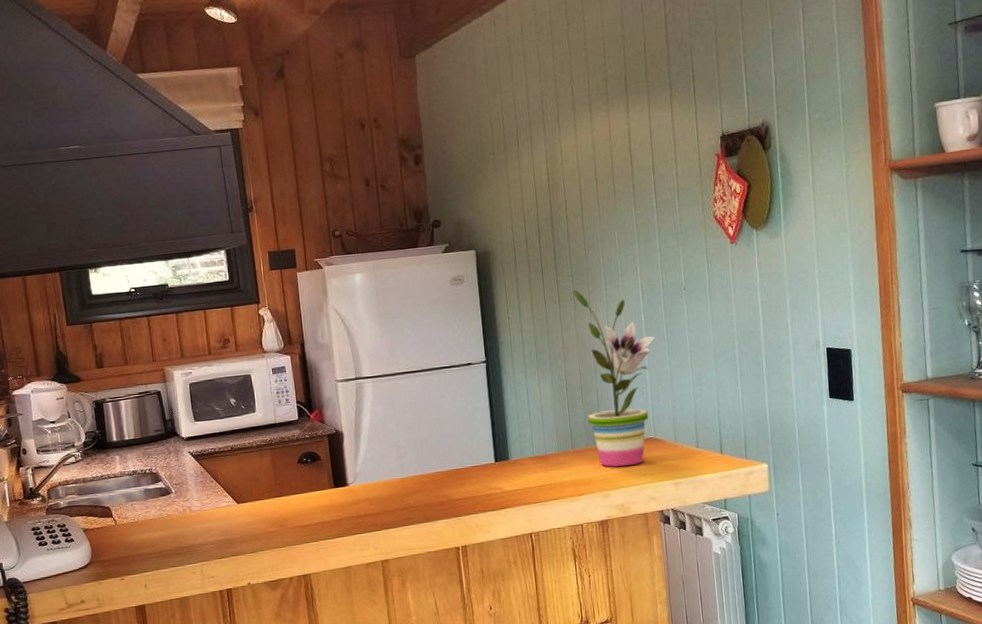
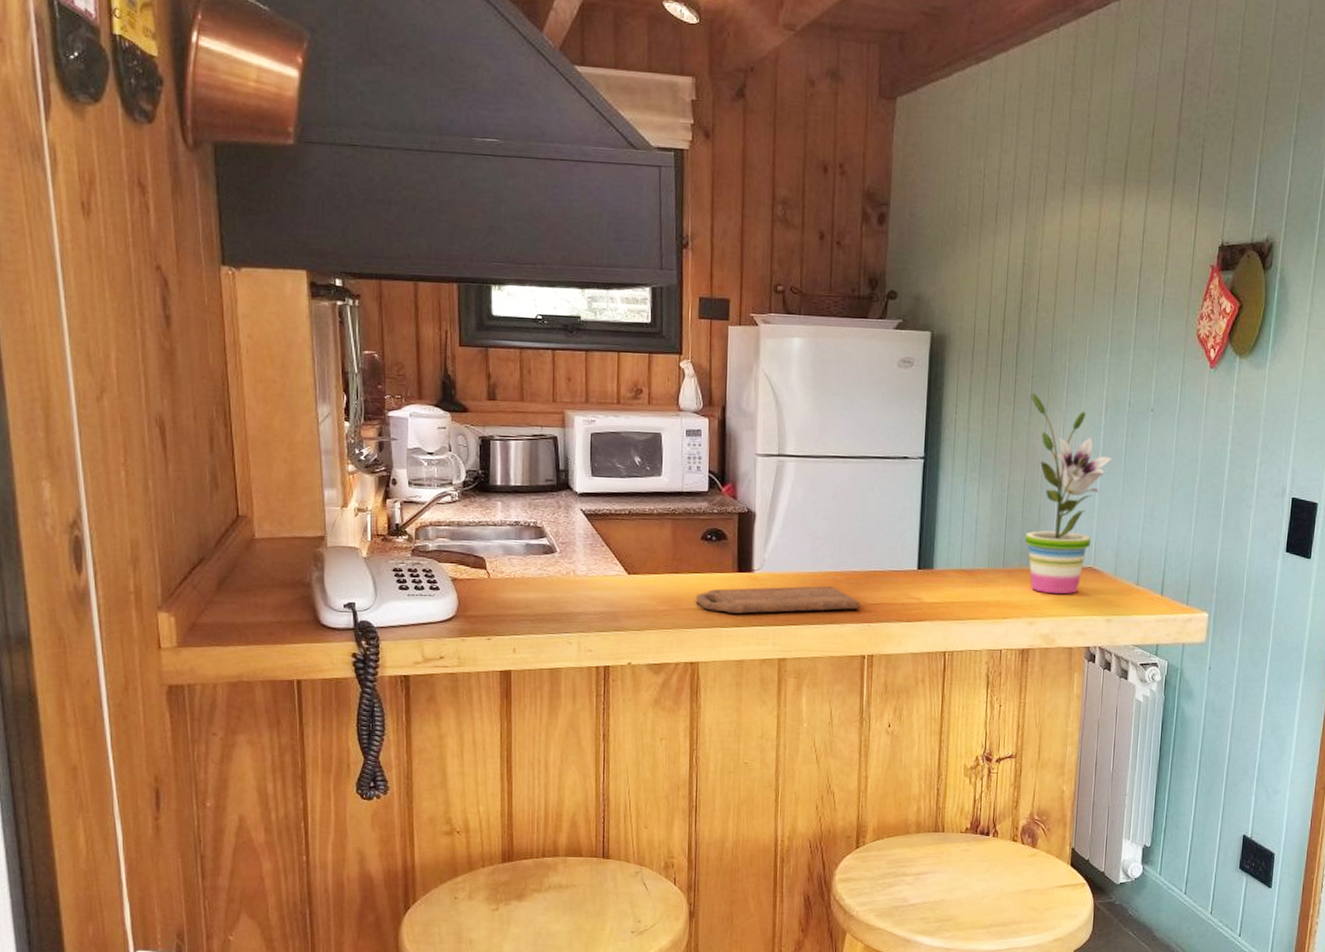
cutting board: none [299,488,449,526] -> present [695,586,861,614]

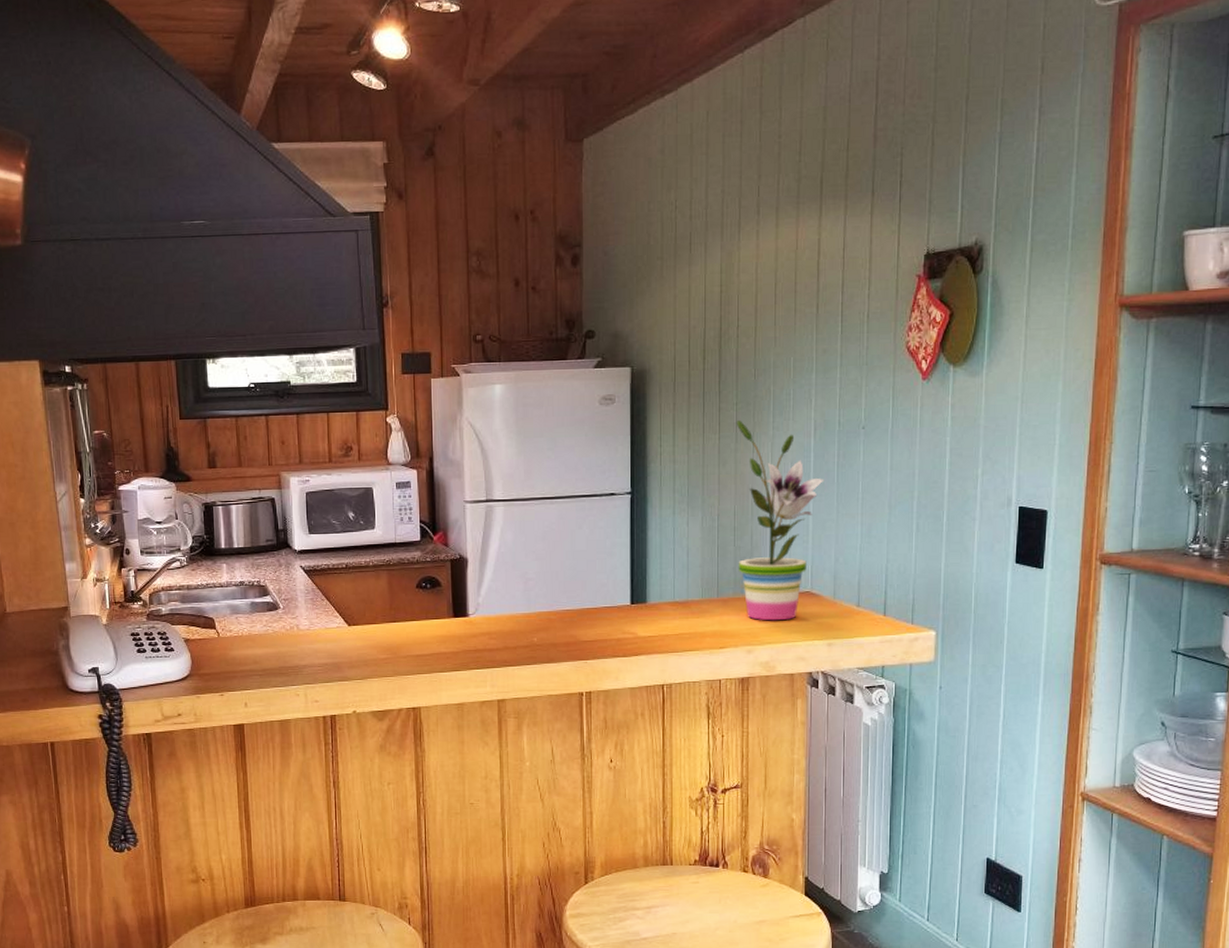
cutting board: present [695,586,861,614] -> none [414,626,576,658]

